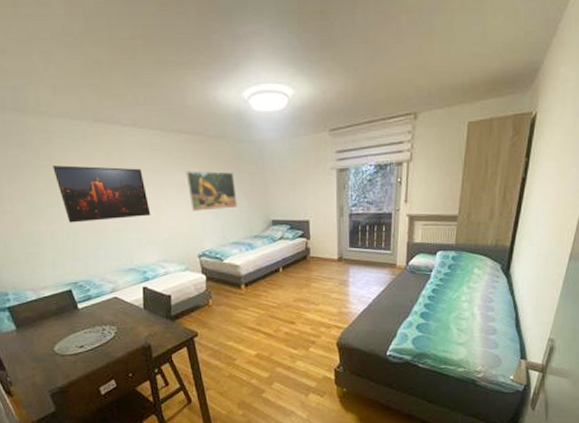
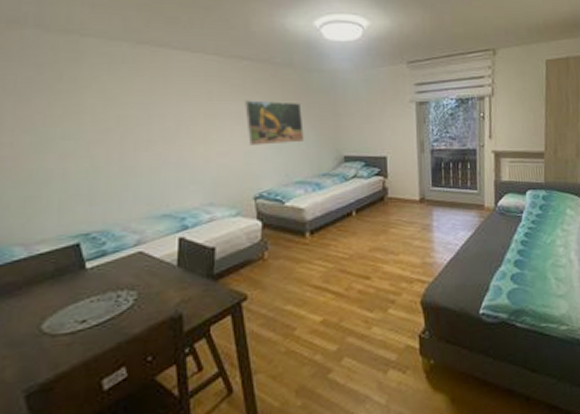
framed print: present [53,165,151,223] -> none [77,90,198,158]

